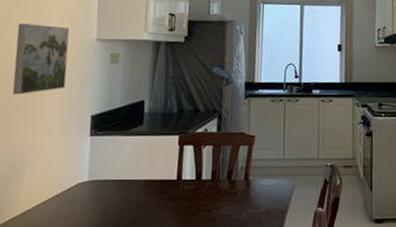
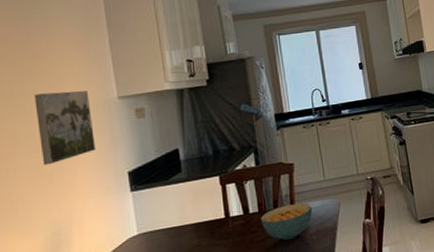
cereal bowl: none [211,178,266,215] -> present [260,203,313,241]

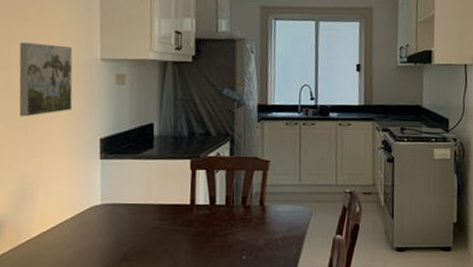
cereal bowl: present [260,203,313,241] -> none [226,203,282,241]

